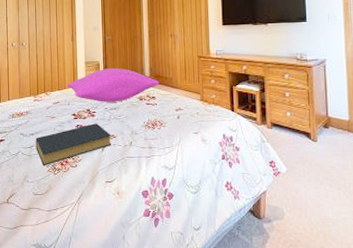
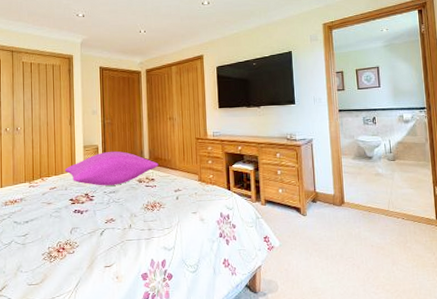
hardback book: present [35,123,111,166] -> none [30,207,110,255]

